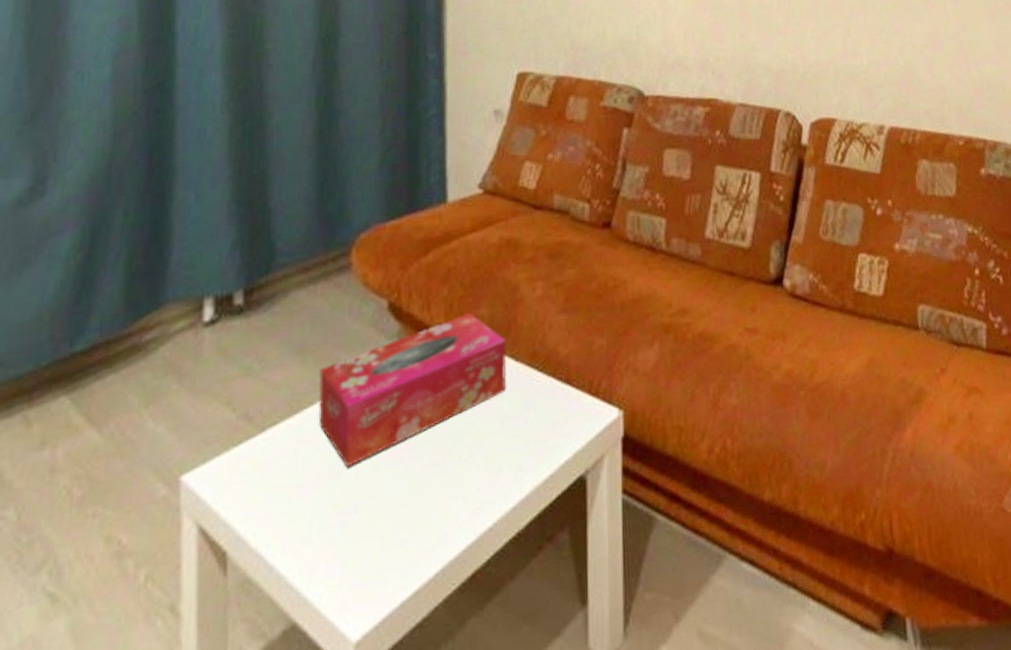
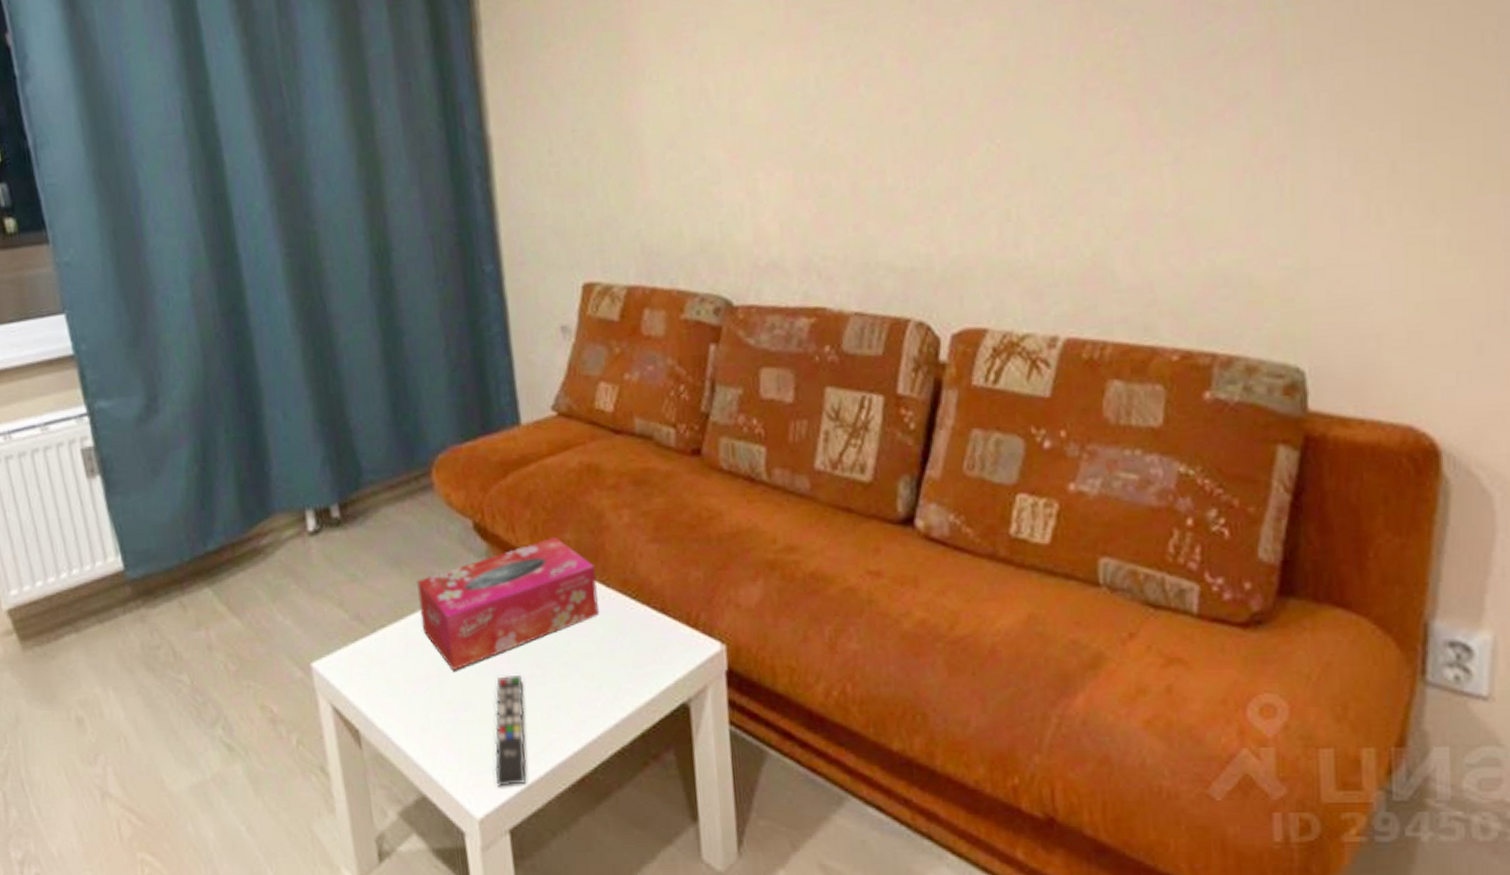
remote control: none [379,464,422,599] -> present [494,674,527,787]

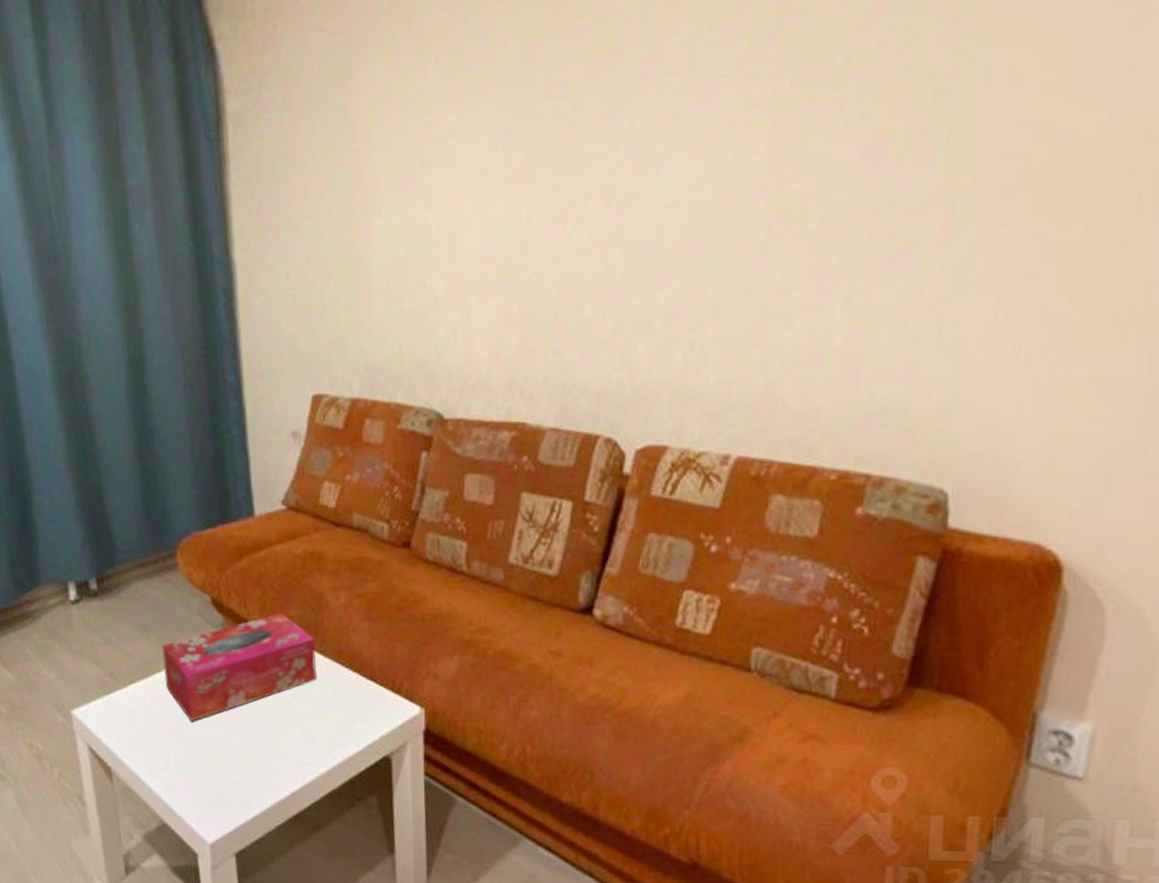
remote control: present [494,674,527,787] -> none [224,726,251,818]

